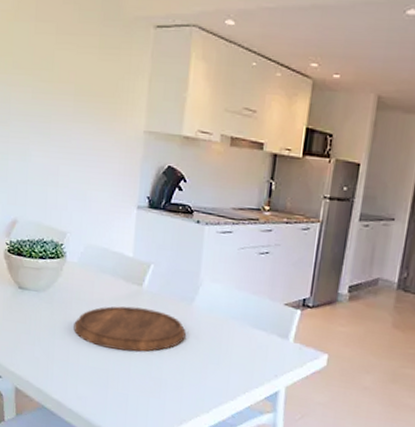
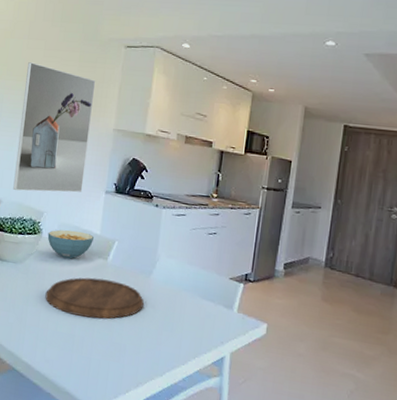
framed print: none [29,51,121,209] -> present [13,62,96,193]
cereal bowl: none [72,252,126,286] -> present [47,229,94,259]

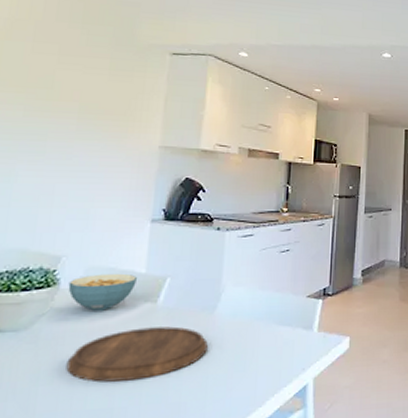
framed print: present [13,62,96,193] -> none [11,70,134,233]

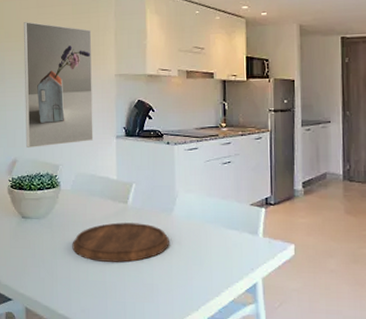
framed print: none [11,70,134,233] -> present [24,22,94,147]
cereal bowl: present [68,273,137,311] -> none [66,179,111,207]

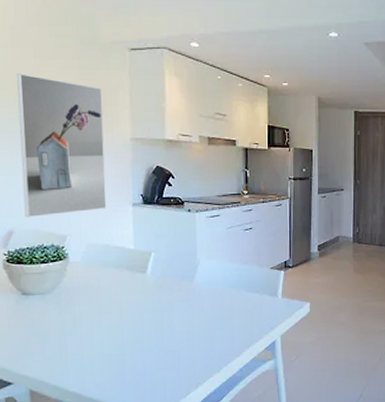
cutting board: present [72,222,169,263] -> none [84,292,191,334]

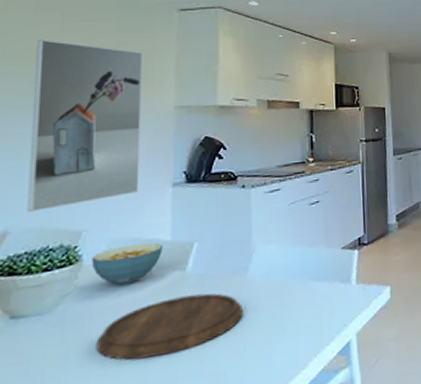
cereal bowl: none [75,249,128,279] -> present [91,243,162,286]
cutting board: none [84,292,191,334] -> present [96,293,243,360]

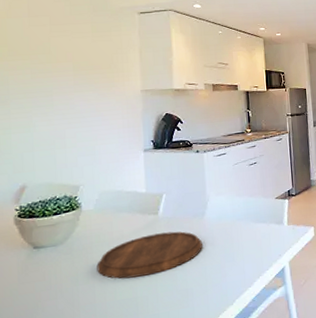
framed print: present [27,39,143,212] -> none [33,39,119,171]
cereal bowl: present [91,243,162,286] -> none [88,194,140,226]

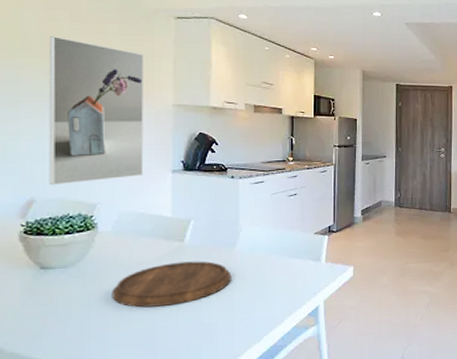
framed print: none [33,39,119,171] -> present [48,36,144,185]

